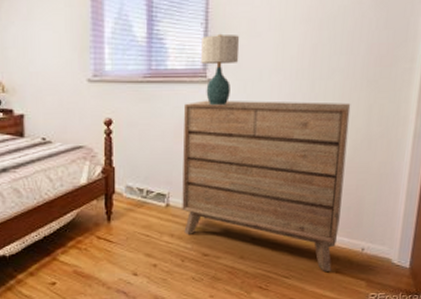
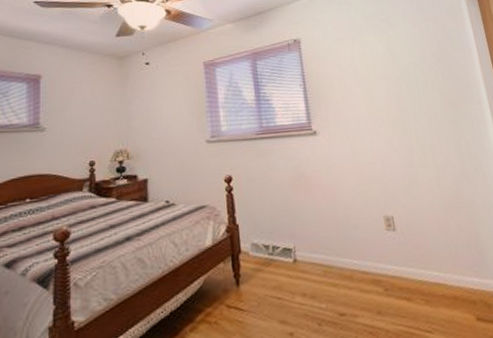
dresser: present [182,100,351,271] -> none [296,142,473,320]
table lamp: present [201,33,240,106] -> none [302,92,337,155]

